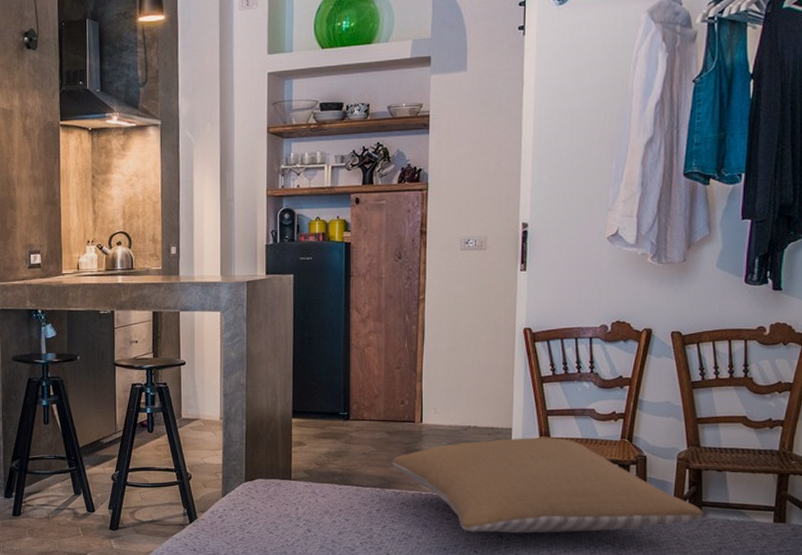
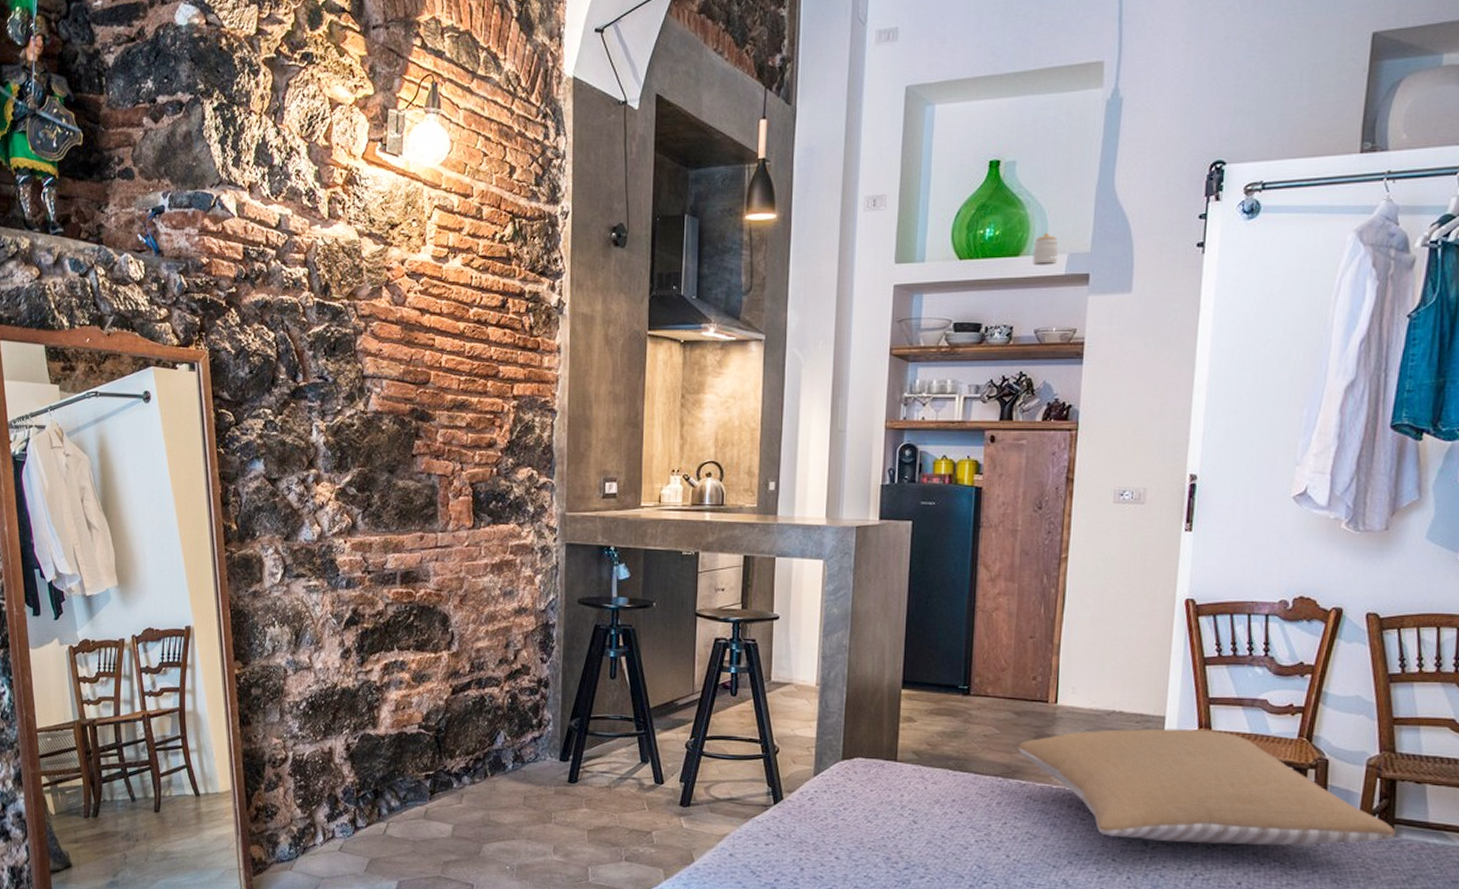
jar: none [383,22,404,51] -> present [1033,232,1059,266]

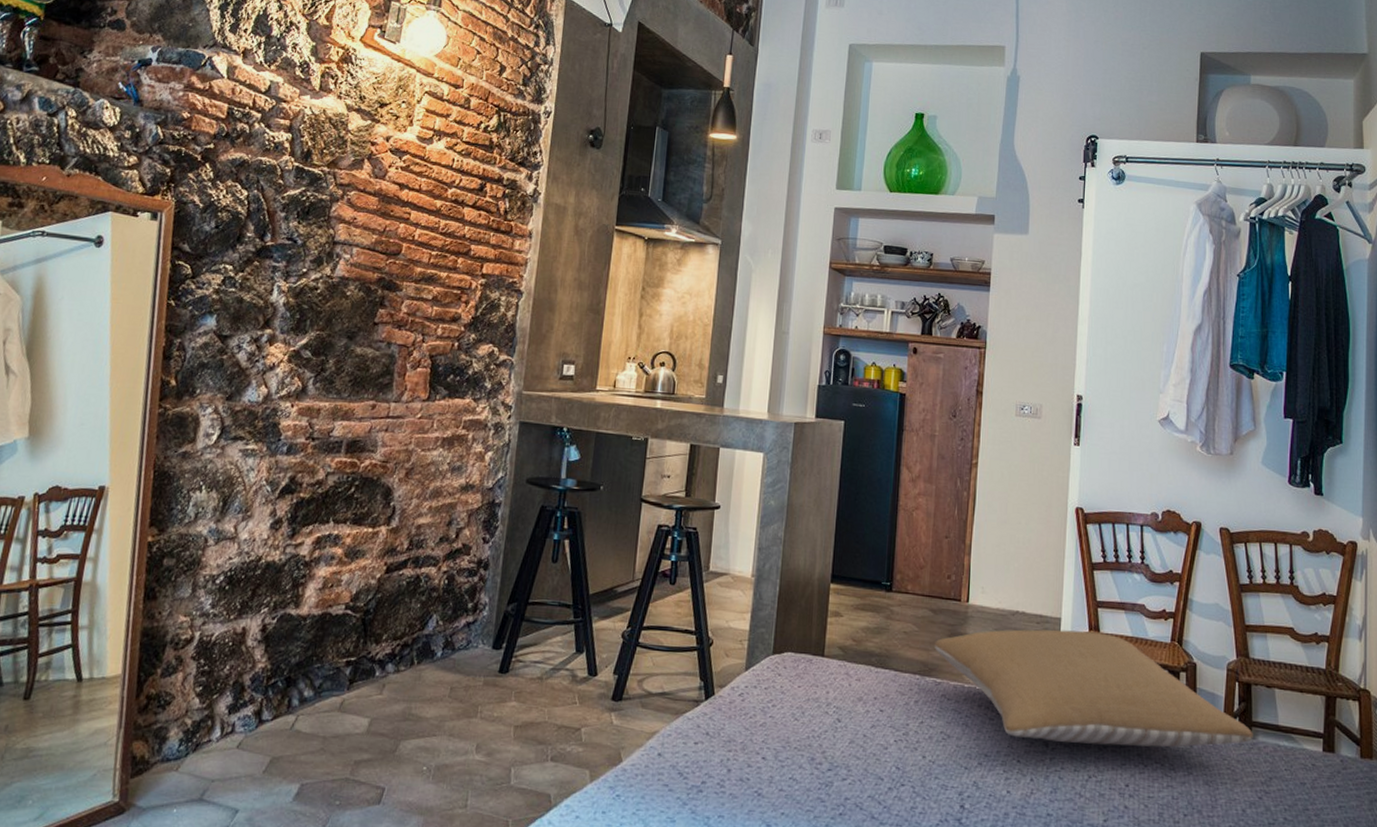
jar: present [1033,232,1059,266] -> none [949,177,971,205]

